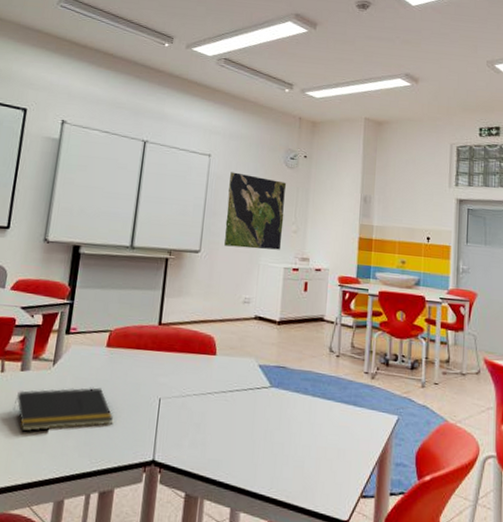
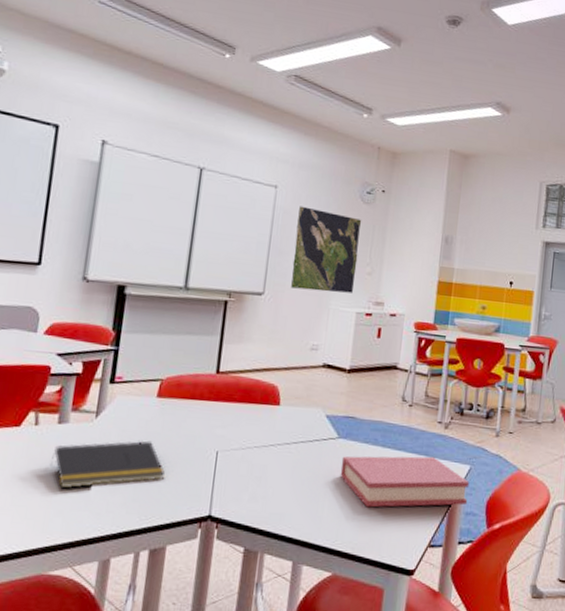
hardback book: none [273,404,398,456] -> present [340,456,470,508]

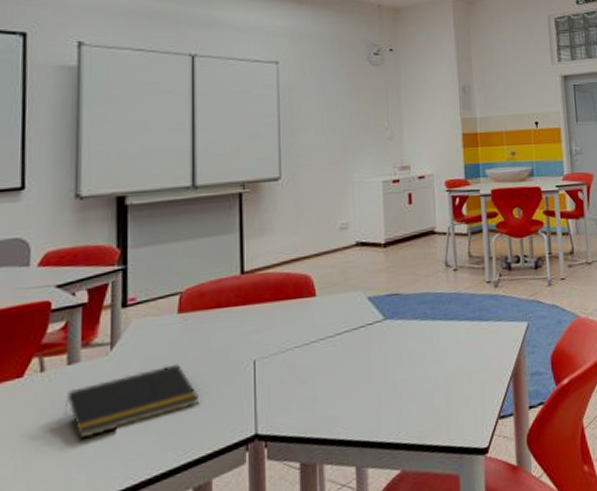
world map: present [291,206,362,293] -> none [305,78,376,167]
hardback book: present [340,456,470,508] -> none [391,320,532,389]

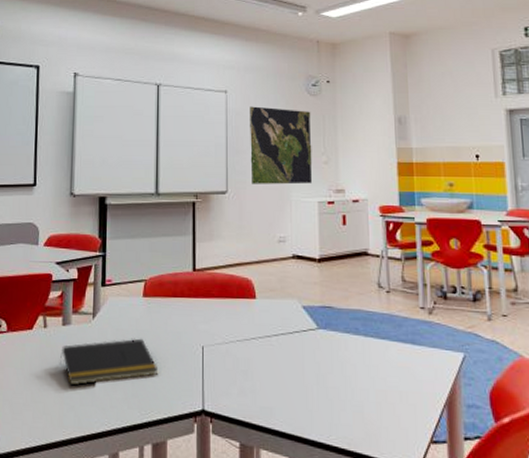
world map: none [305,78,376,167] -> present [250,106,312,185]

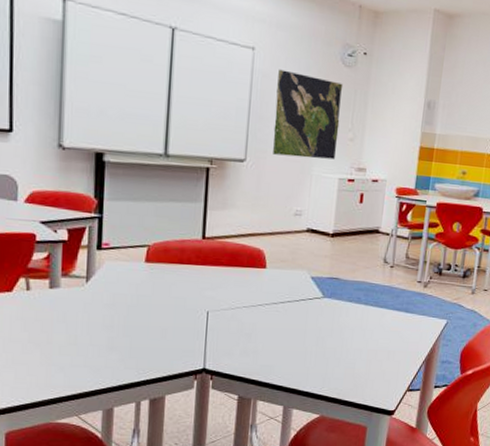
notepad: present [60,338,159,386] -> none [47,302,160,348]

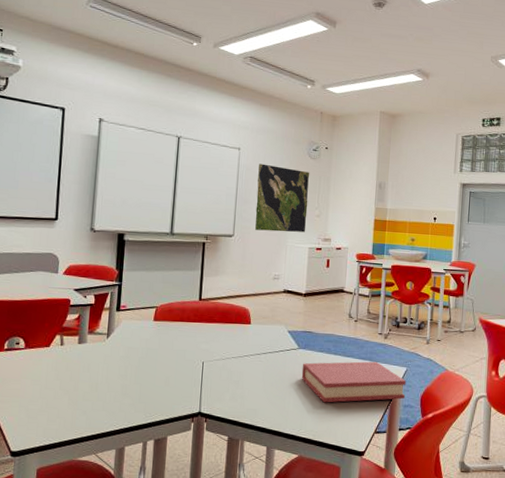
hardback book: none [325,312,446,359] -> present [301,361,407,403]

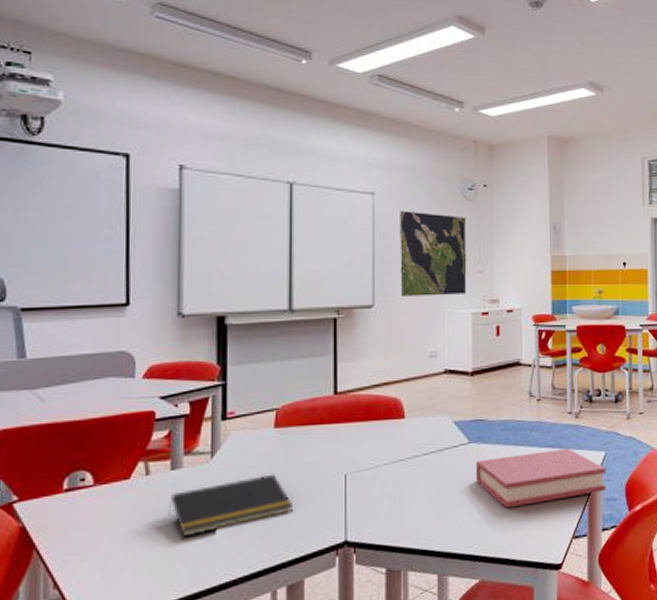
notepad: none [75,355,164,394] -> present [169,474,294,537]

